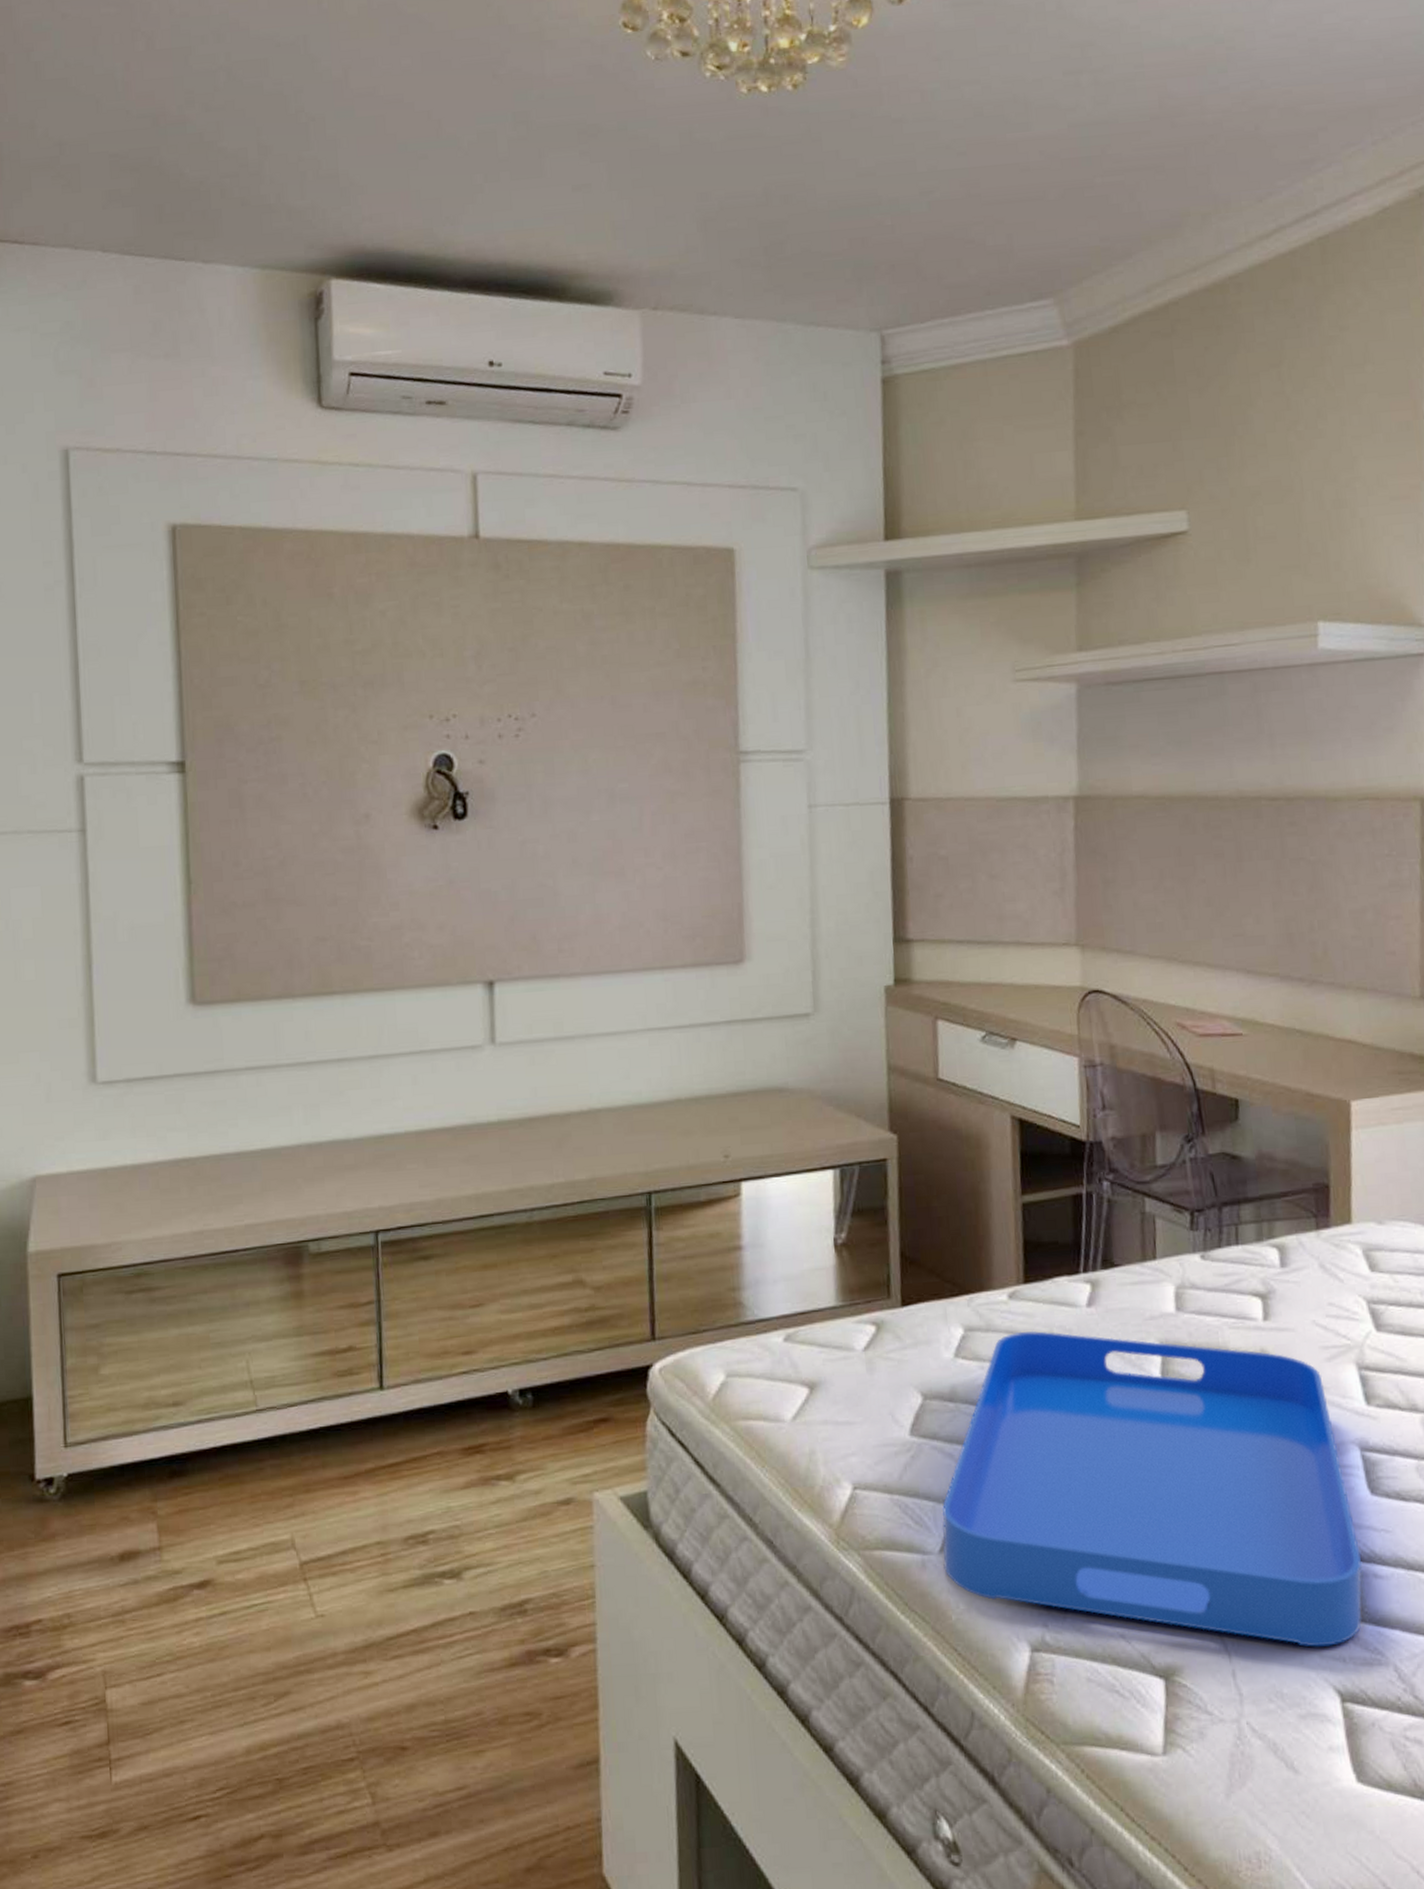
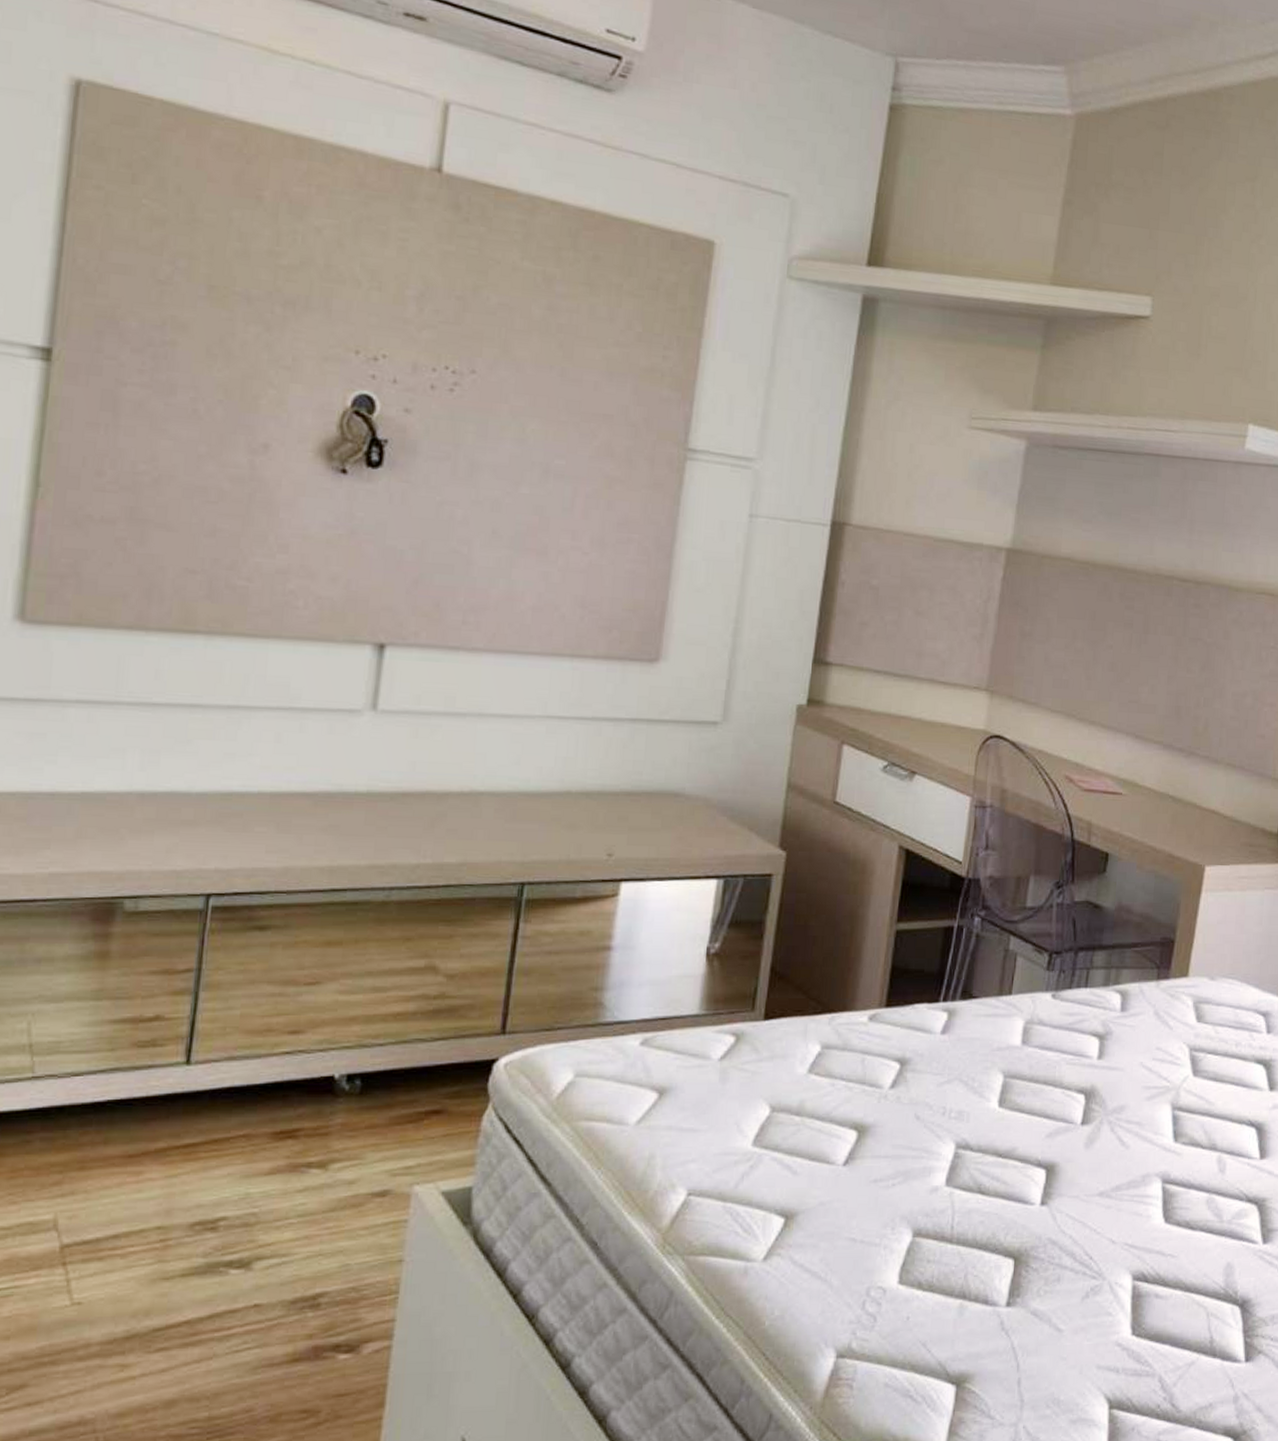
serving tray: present [942,1331,1363,1647] -> none [765,1052,1147,1359]

